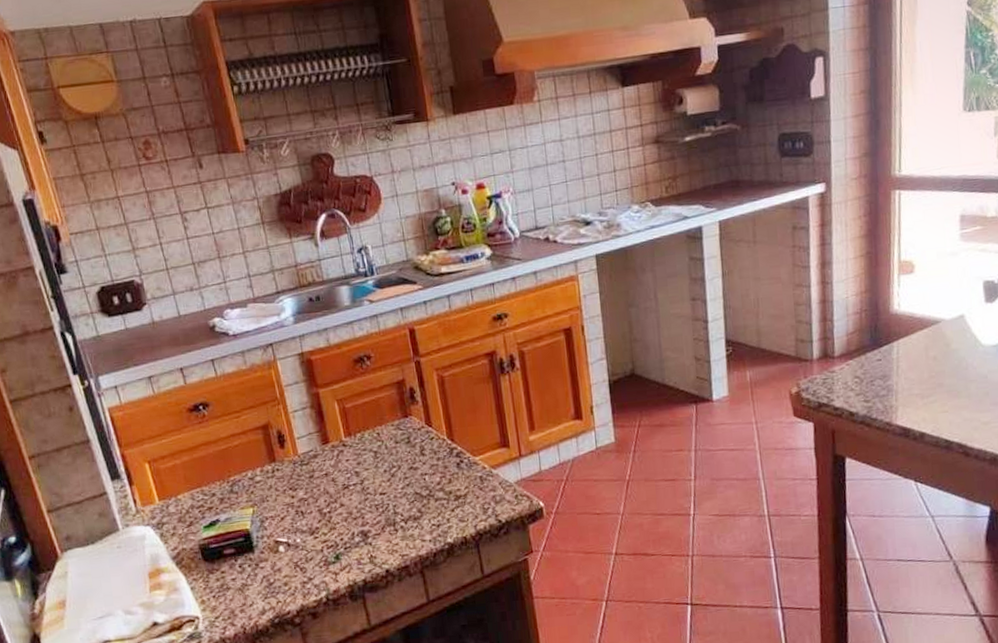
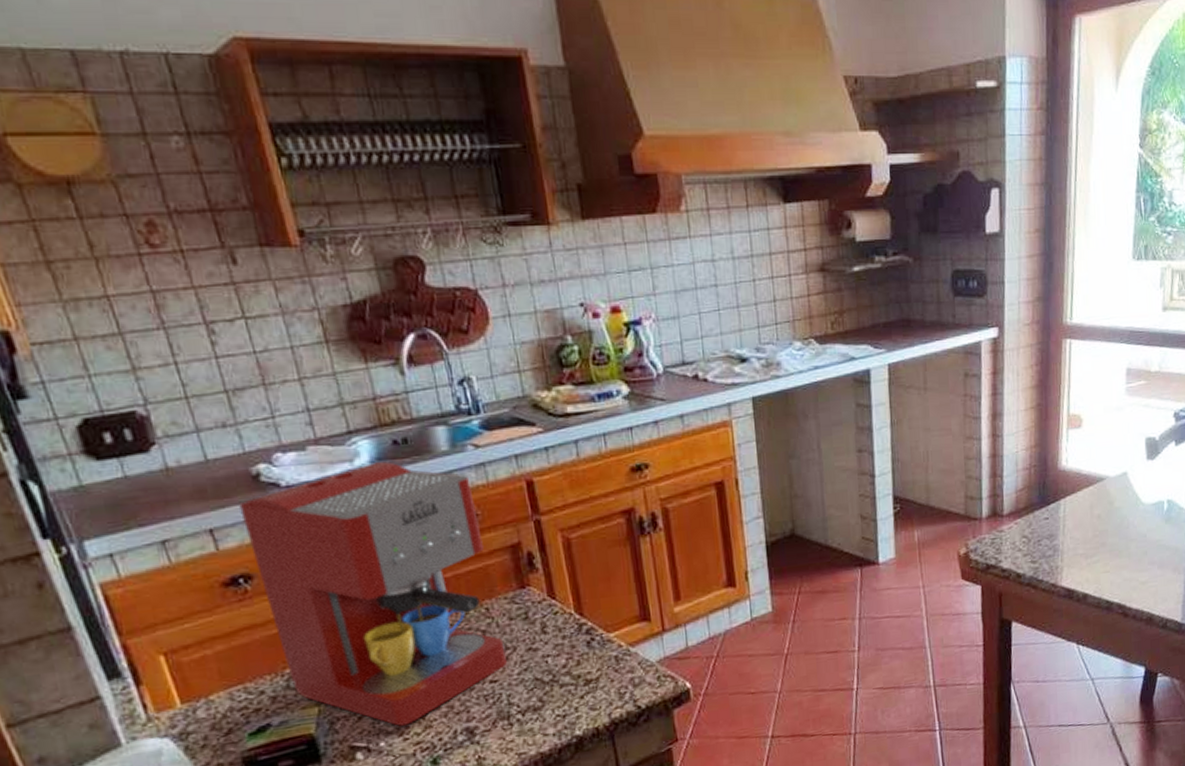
coffee maker: none [200,315,393,527] -> present [239,461,507,726]

